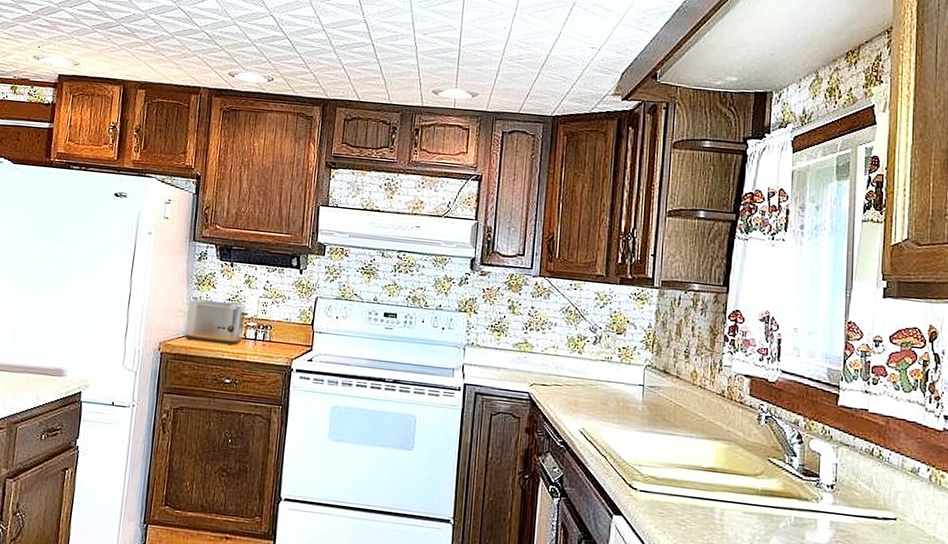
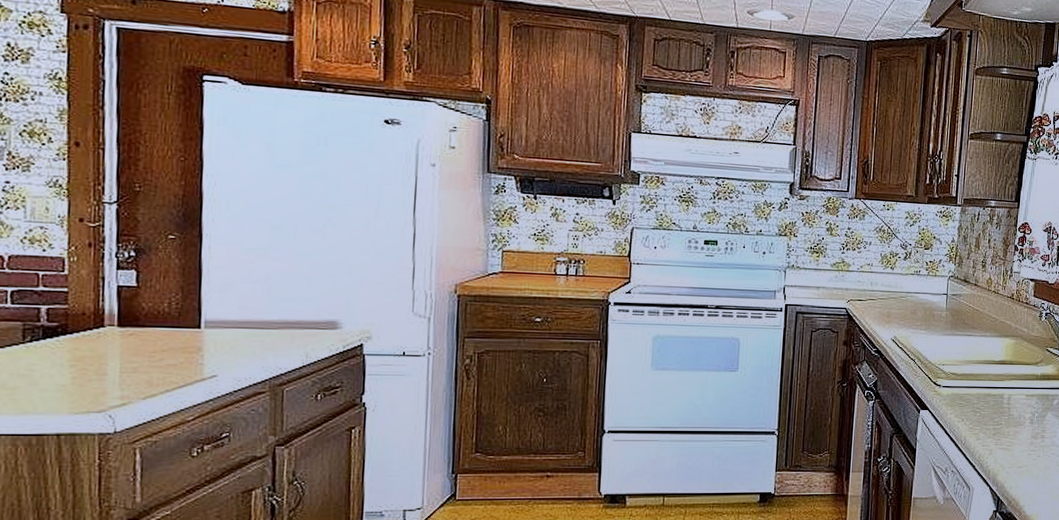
toaster: present [184,298,249,346] -> none [484,235,558,283]

